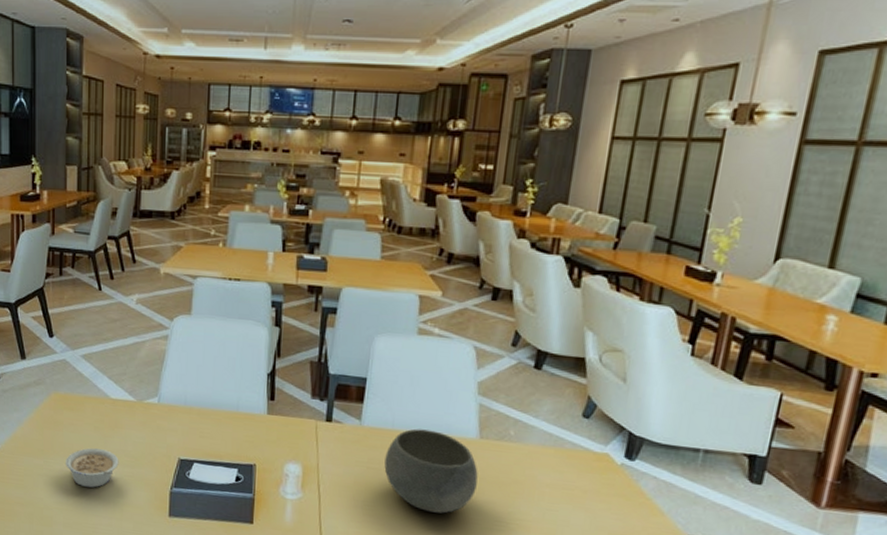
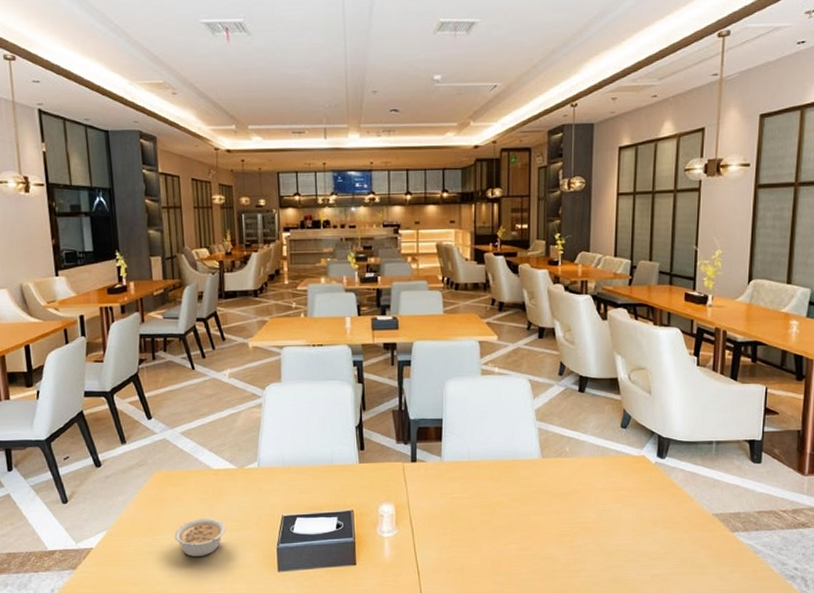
bowl: present [384,428,478,514] -> none [465,457,544,529]

